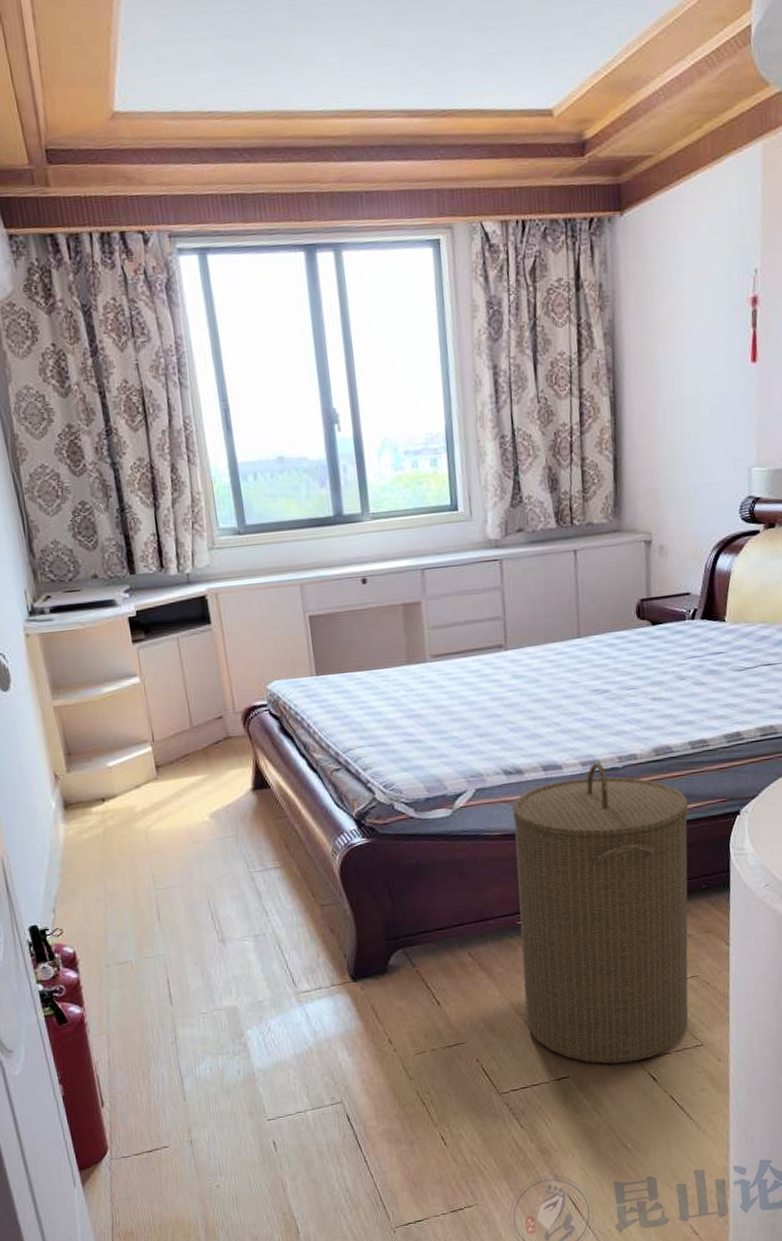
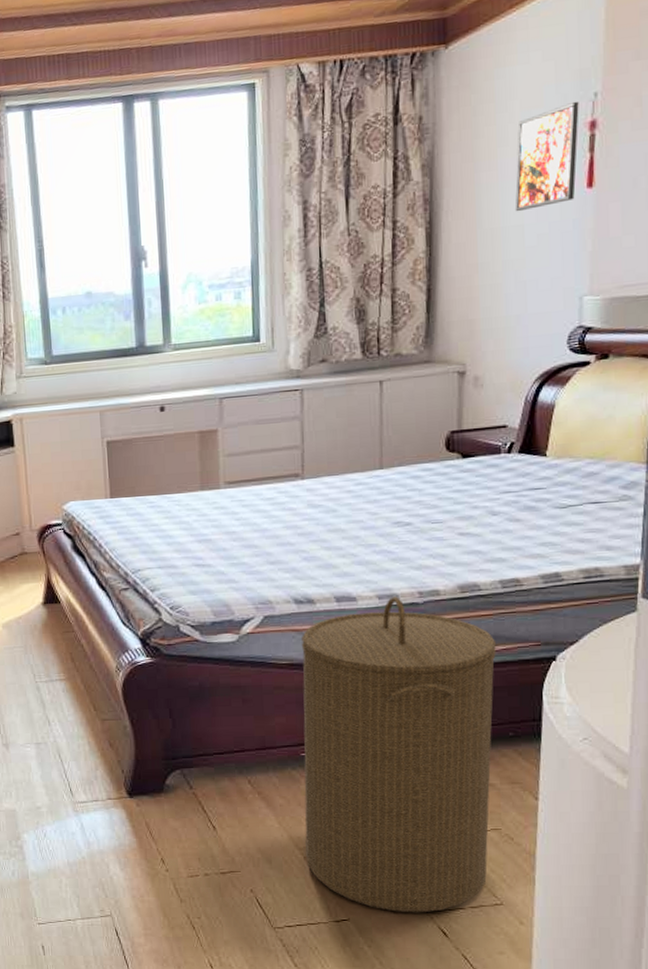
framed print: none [689,276,742,384] -> present [515,101,579,212]

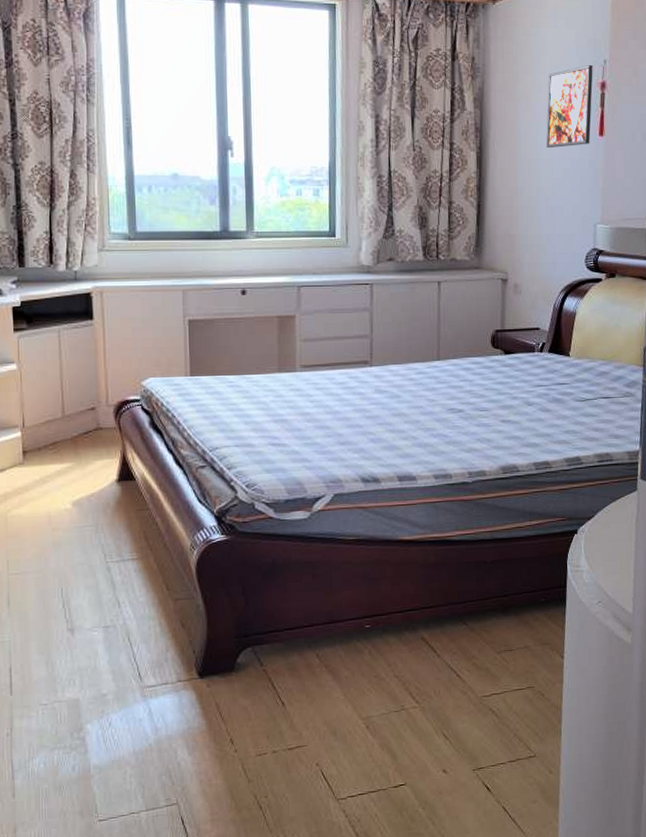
laundry hamper: present [302,596,496,913] -> none [368,476,531,773]

